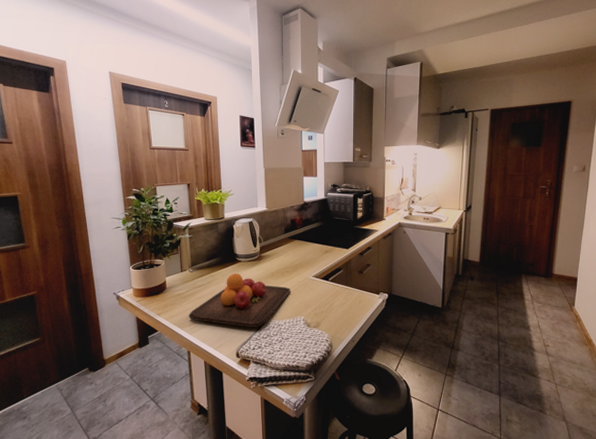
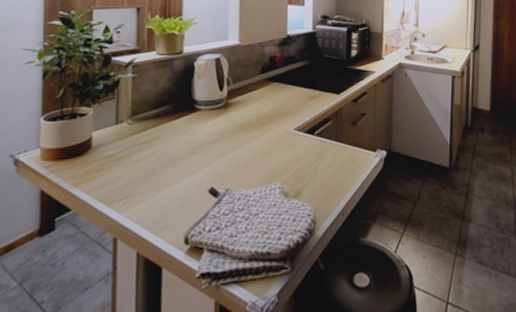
chopping board: present [189,273,291,327] -> none [120,125,265,200]

